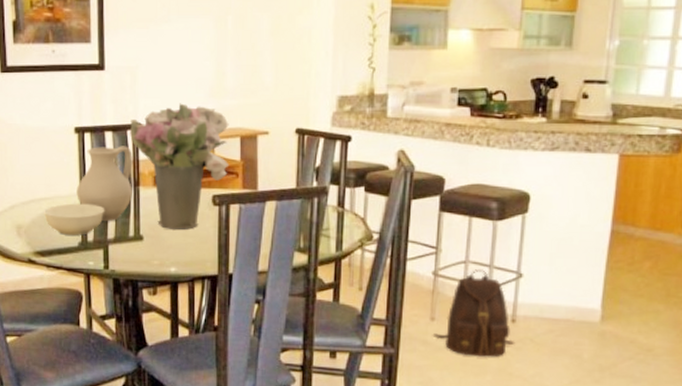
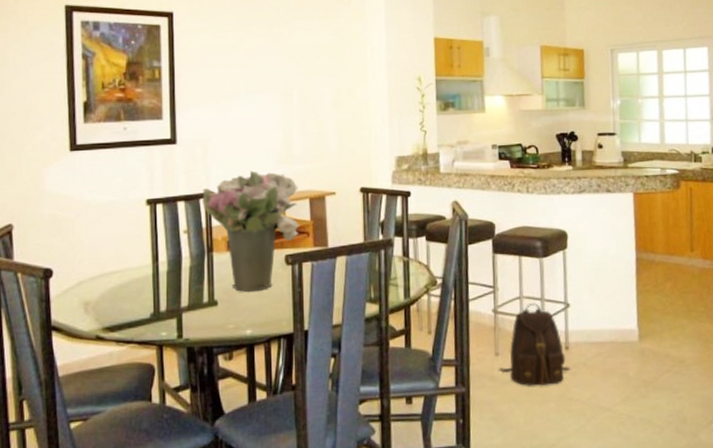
bowl: present [44,203,105,235] -> none [114,273,178,308]
pitcher: present [76,146,133,221] -> none [148,214,206,289]

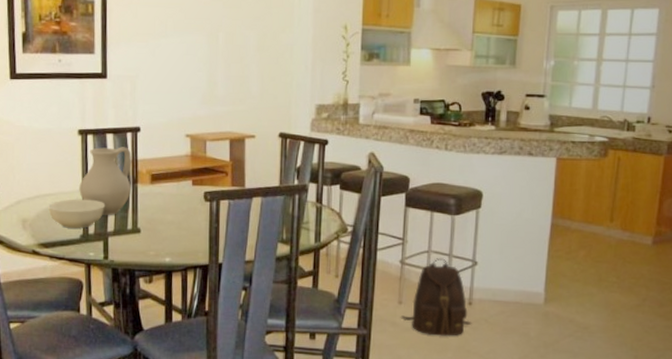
bowl: none [114,273,178,308] -> present [48,199,106,229]
pitcher: none [148,214,206,289] -> present [79,147,132,215]
flower bouquet: present [203,170,300,292] -> none [130,109,220,223]

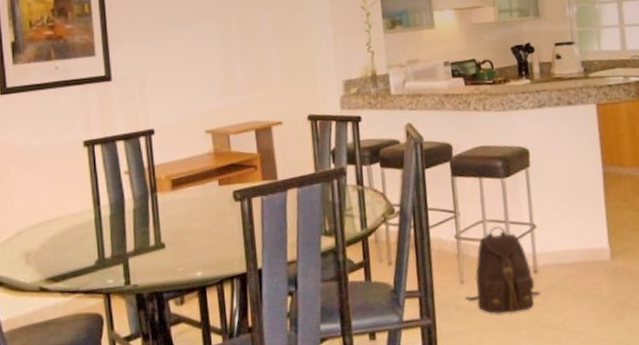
bowl: present [48,199,106,229] -> none [55,217,122,256]
pitcher: present [79,147,132,215] -> none [89,153,150,234]

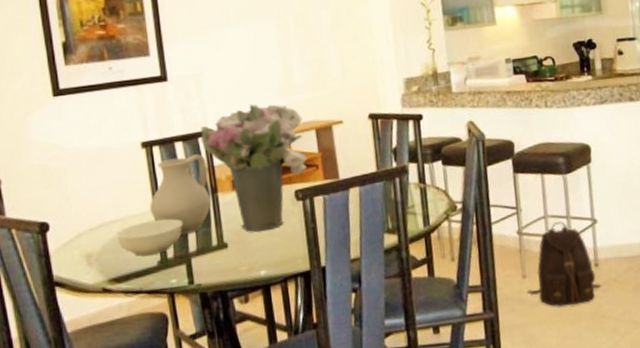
bowl: none [55,217,122,256] -> present [116,218,184,256]
pitcher: none [89,153,150,234] -> present [149,154,211,234]
flower bouquet: none [142,104,247,232] -> present [200,104,308,232]

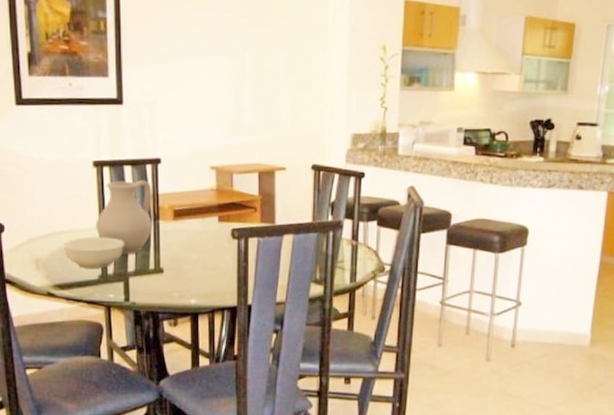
flower bouquet: present [200,104,308,232] -> none [149,138,248,262]
backpack: present [526,221,602,306] -> none [439,298,515,380]

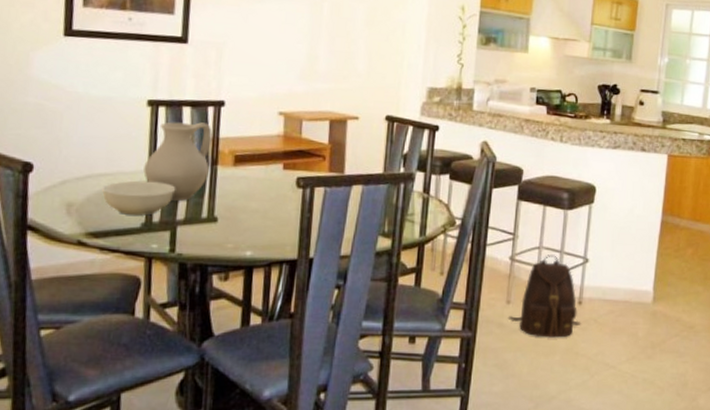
backpack: none [439,298,515,380] -> present [507,255,581,338]

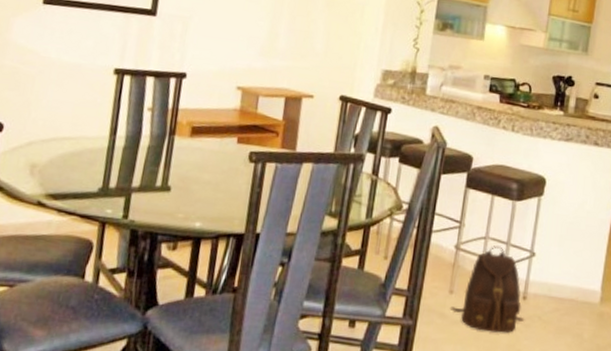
bowl: present [102,180,176,216] -> none [65,145,134,181]
pitcher: present [143,122,212,201] -> none [105,90,173,169]

